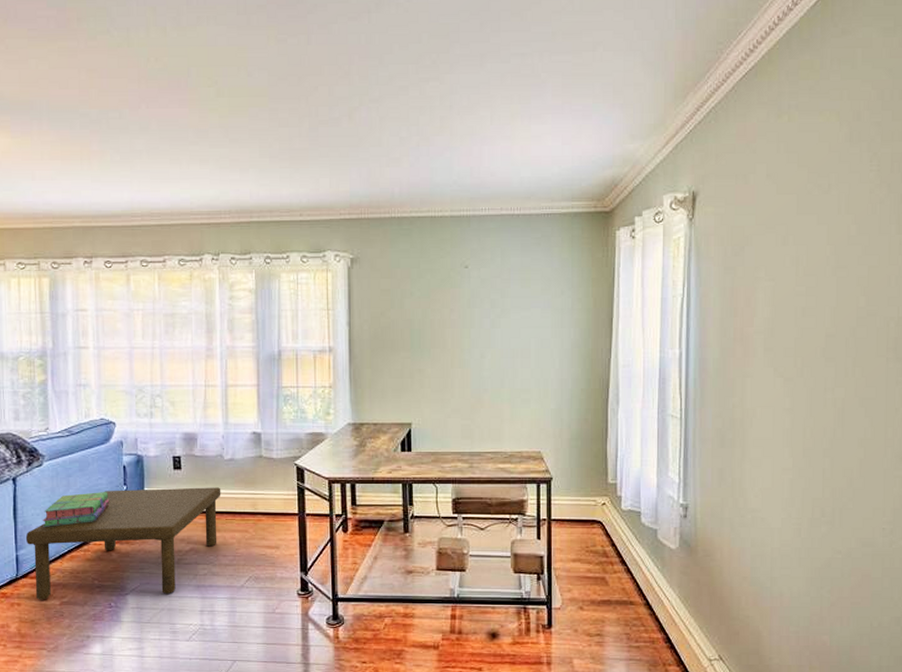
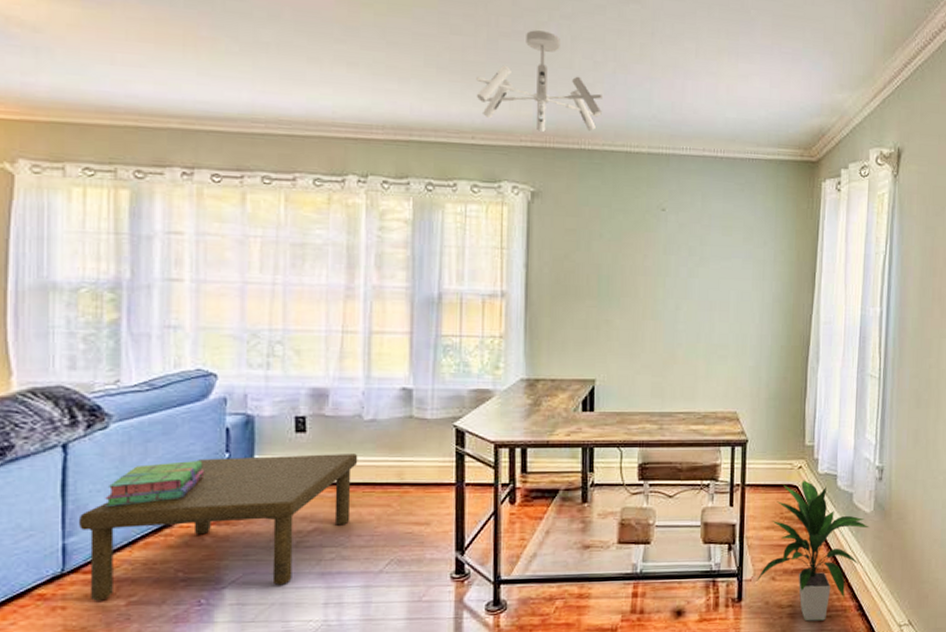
ceiling light fixture: none [301,115,408,205] -> present [476,30,602,132]
indoor plant: none [565,516,675,650] -> present [757,480,869,622]

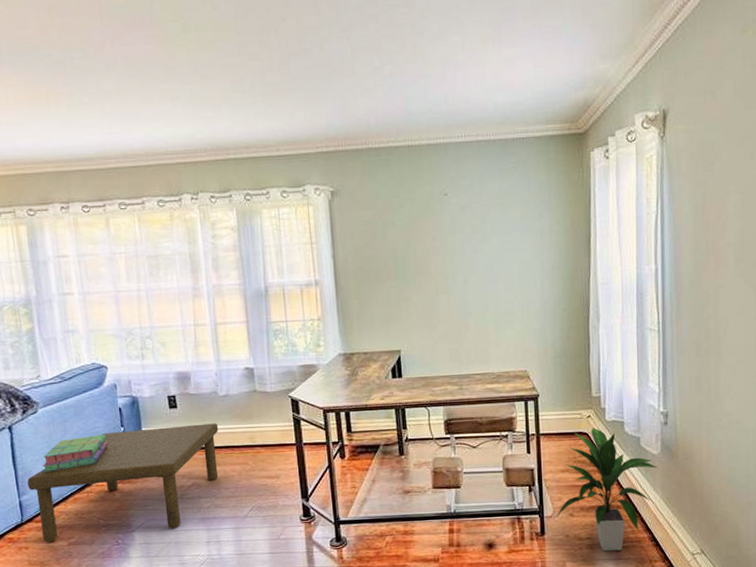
ceiling light fixture: present [476,30,602,132] -> none [275,46,384,137]

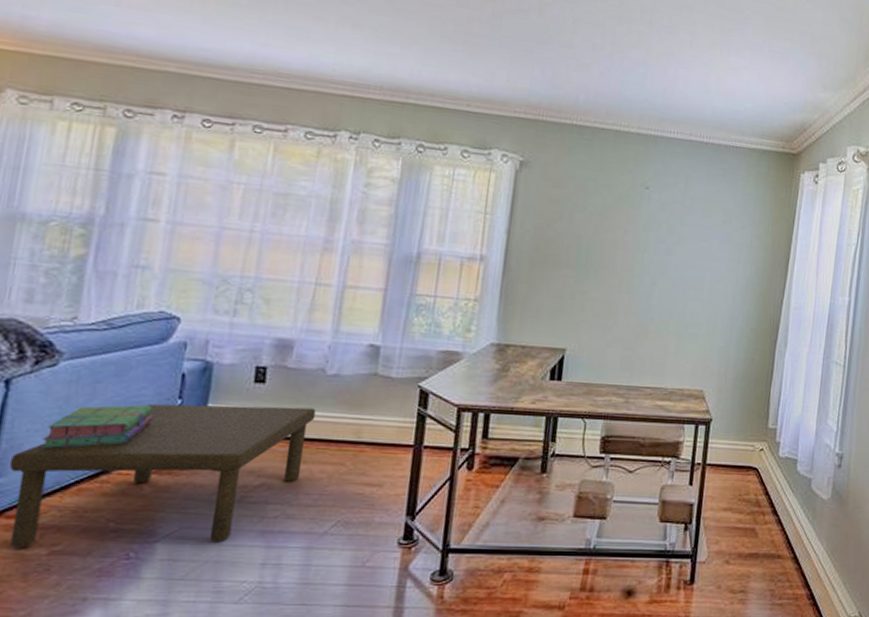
indoor plant: present [556,427,658,552] -> none [710,463,826,608]

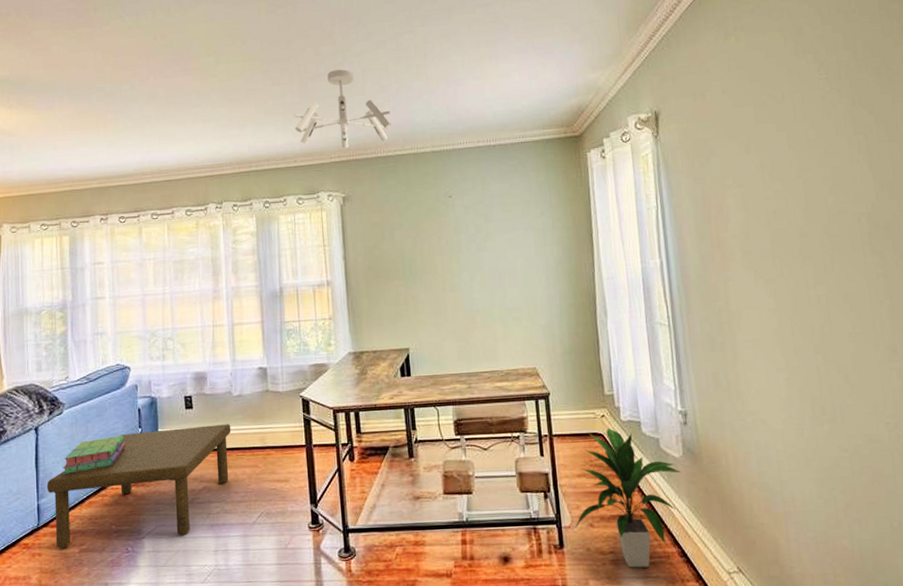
ceiling light fixture: none [475,9,598,108] -> present [293,69,391,148]
indoor plant: none [710,463,826,608] -> present [575,428,681,568]

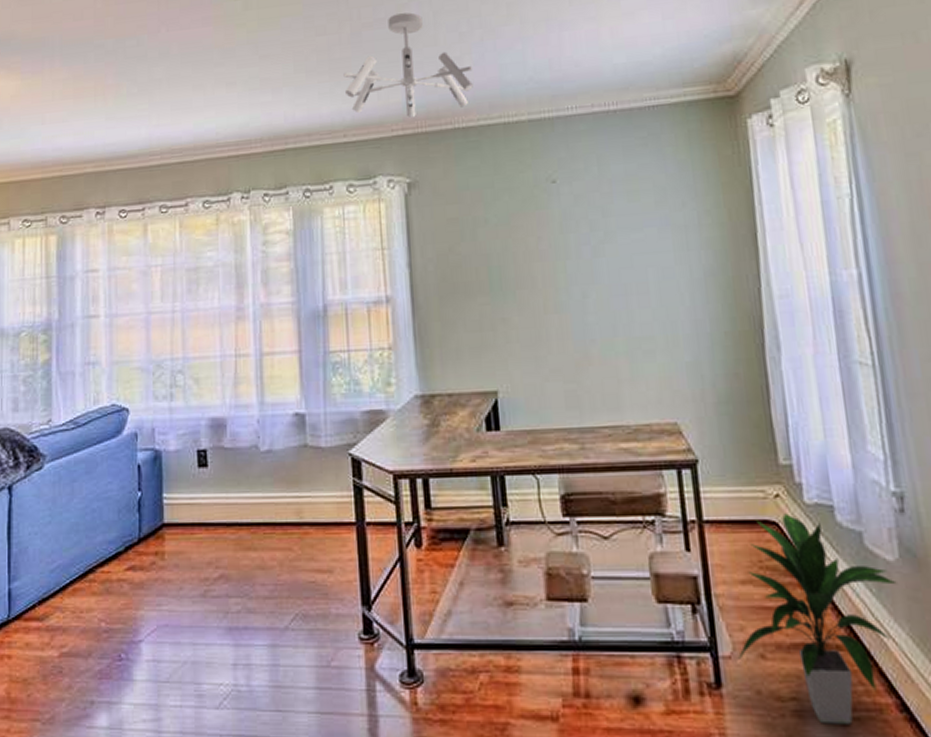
coffee table: present [46,424,231,549] -> none [20,489,258,651]
stack of books: present [63,436,126,474] -> none [41,501,121,550]

